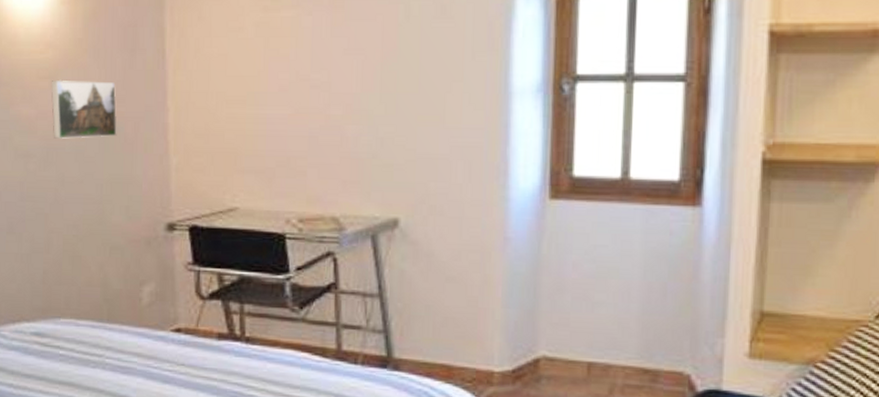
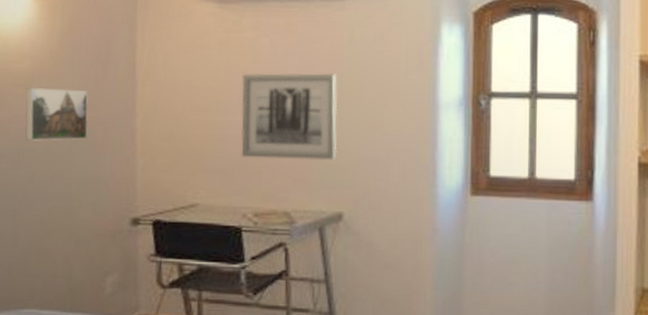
wall art: none [282,57,392,158] -> present [241,73,338,160]

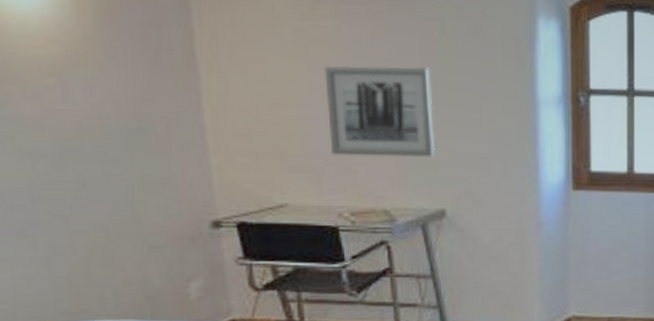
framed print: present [25,87,89,141] -> none [58,77,146,139]

